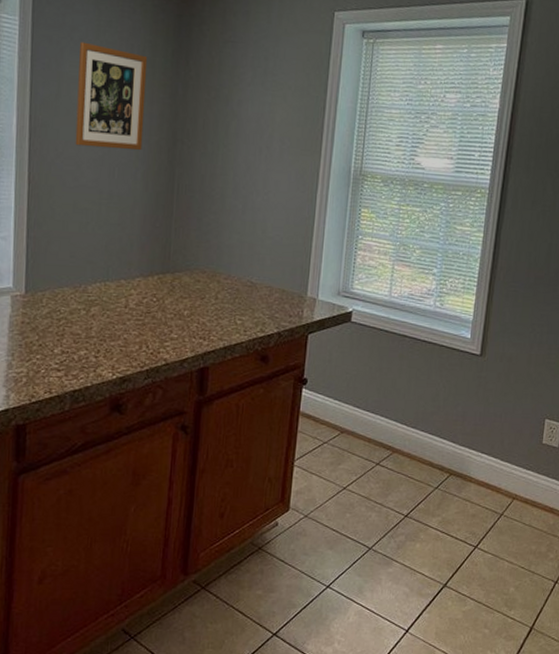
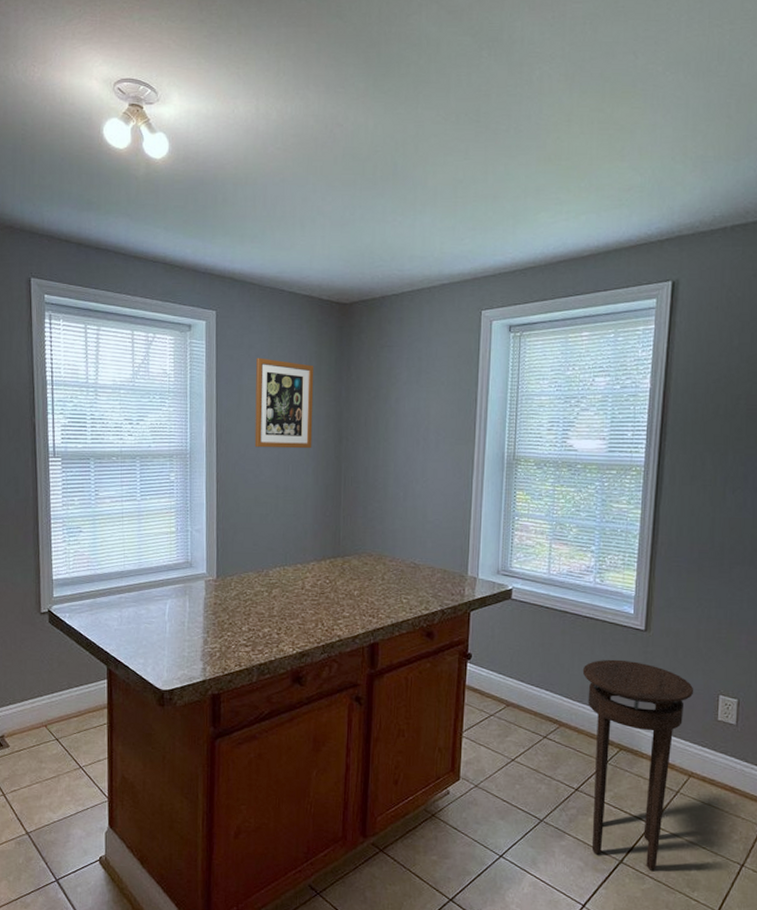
stool: none [417,384,523,592] -> present [582,659,694,870]

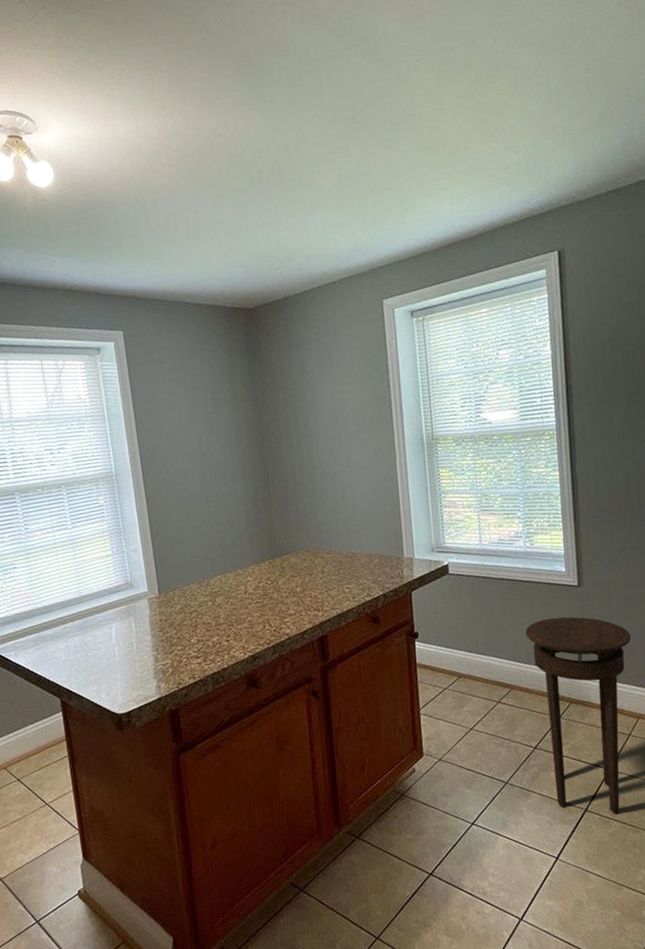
wall art: present [254,357,314,449] -> none [169,371,236,461]

